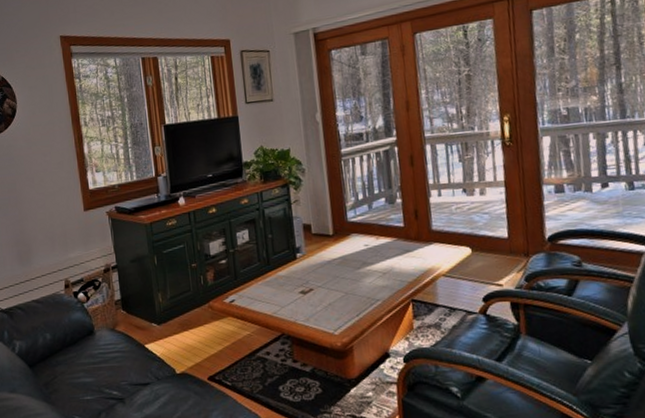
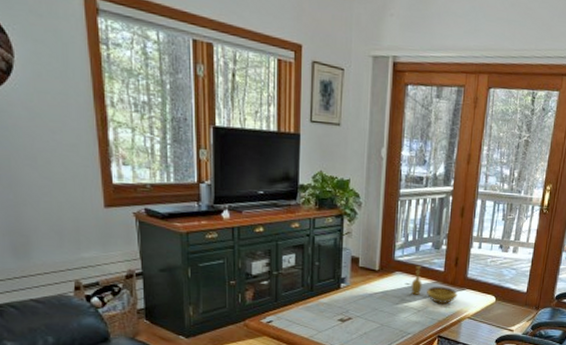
decorative bowl: none [370,225,425,264] -> present [411,266,458,304]

